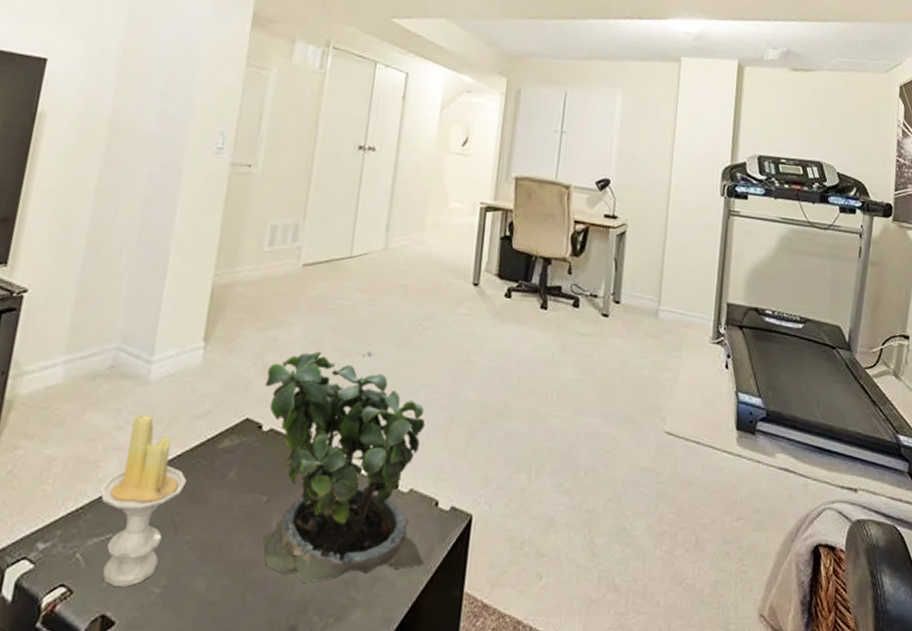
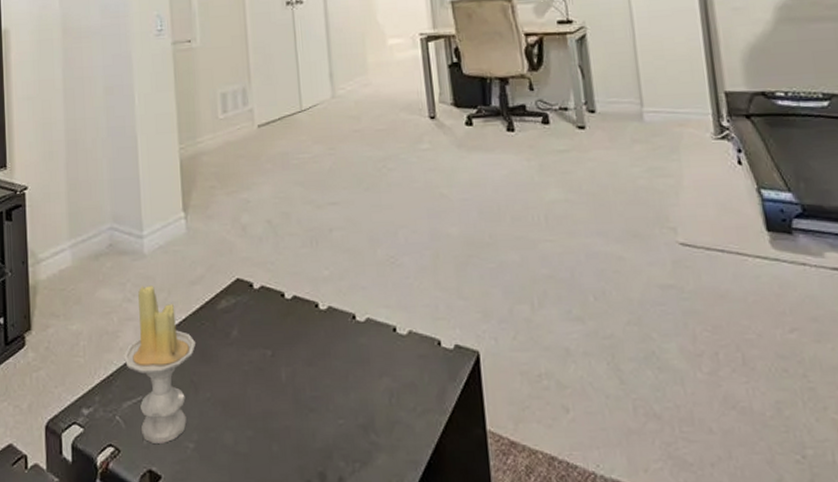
potted plant: present [263,351,426,583] -> none [246,199,439,430]

